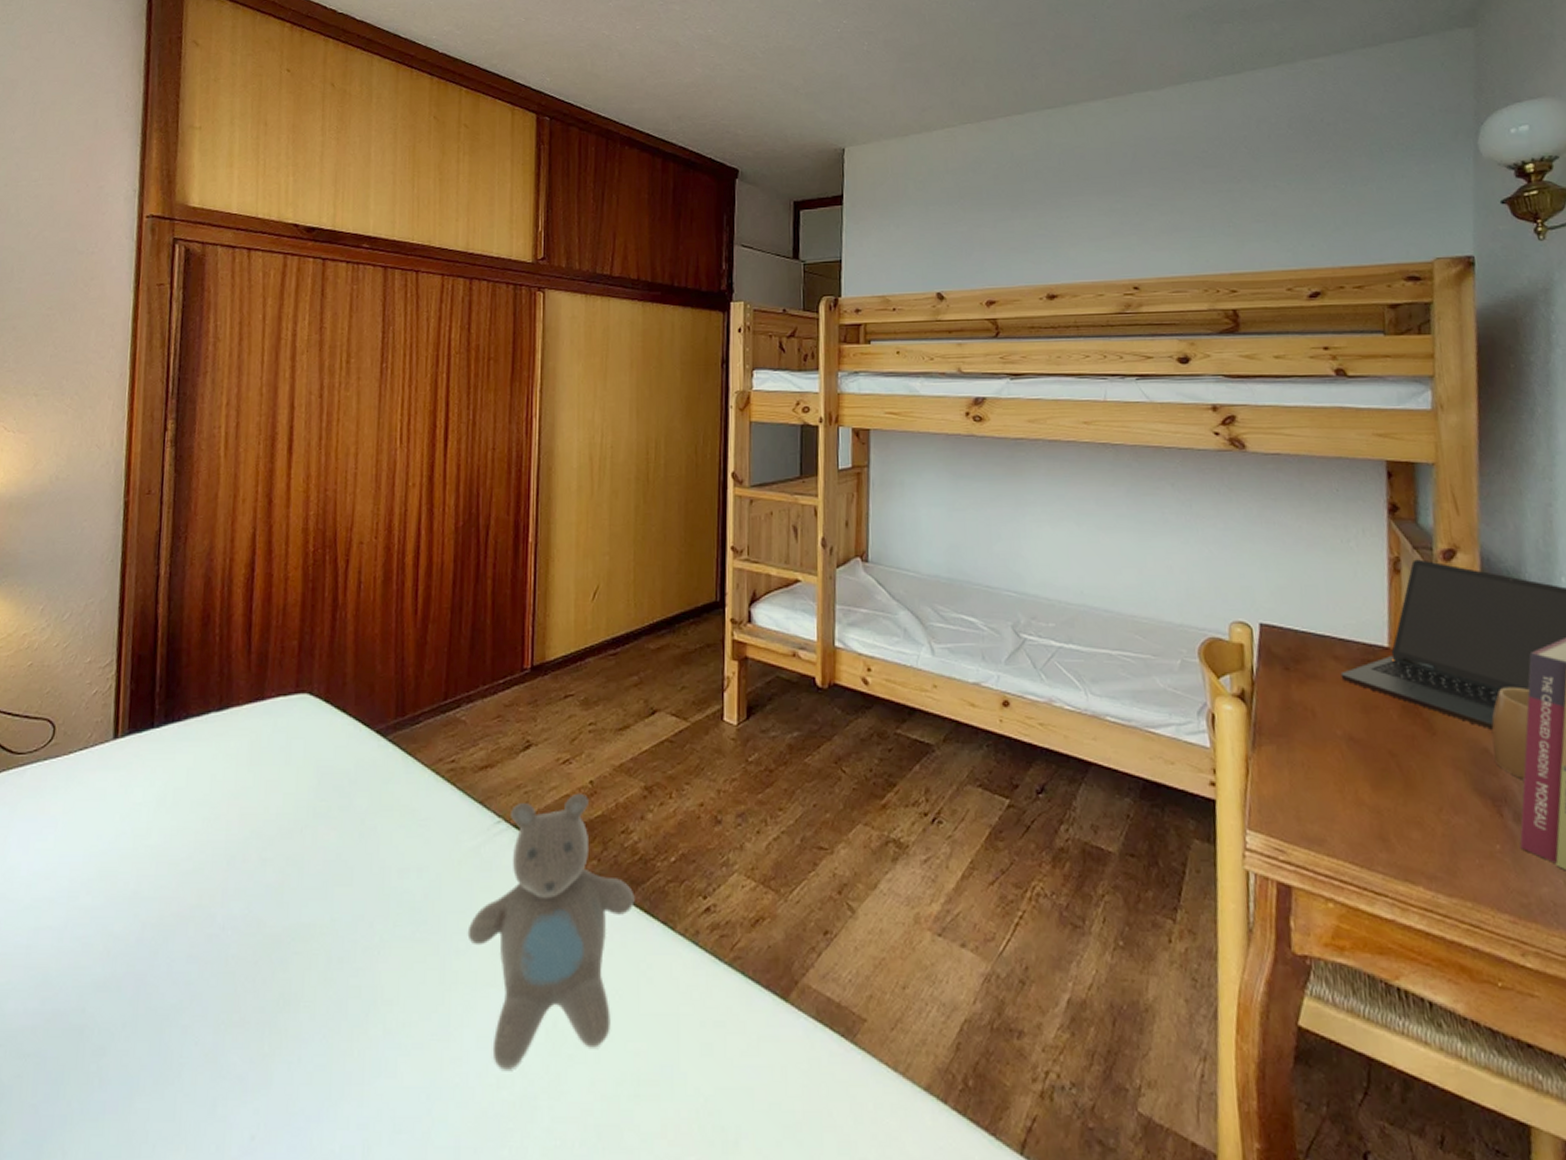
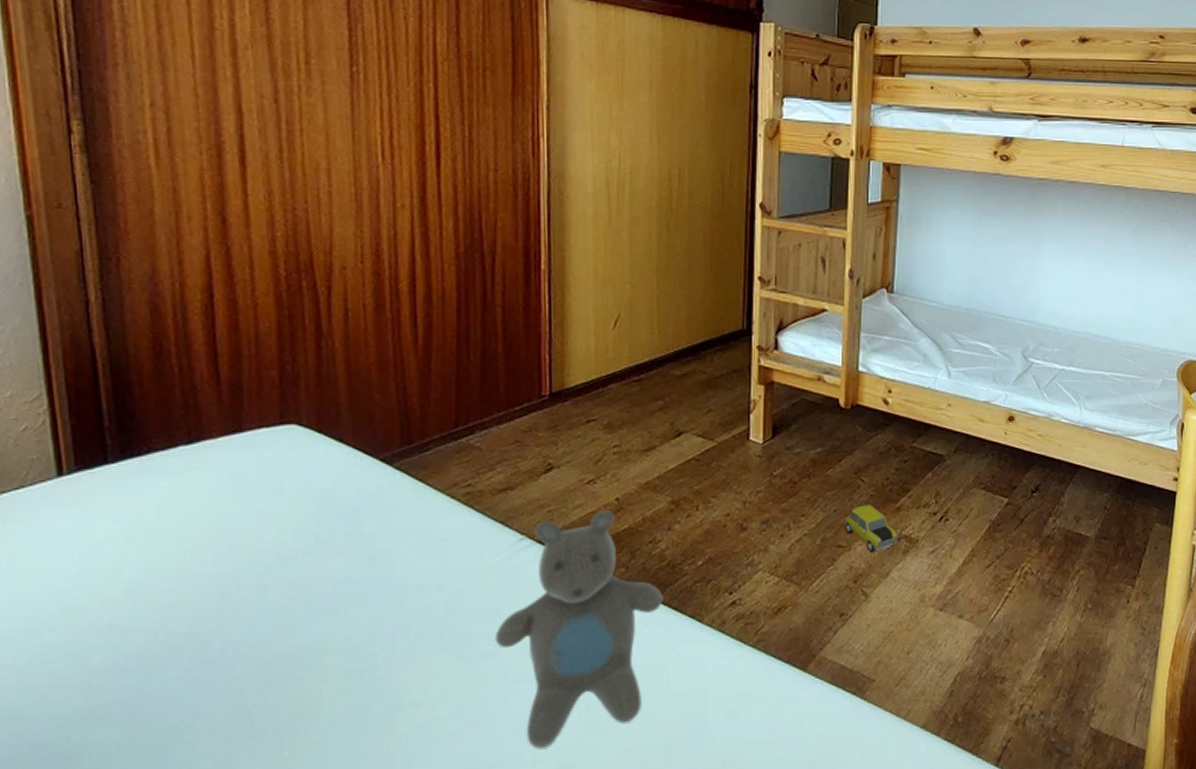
toy car: none [825,800,886,857] -> present [844,504,898,552]

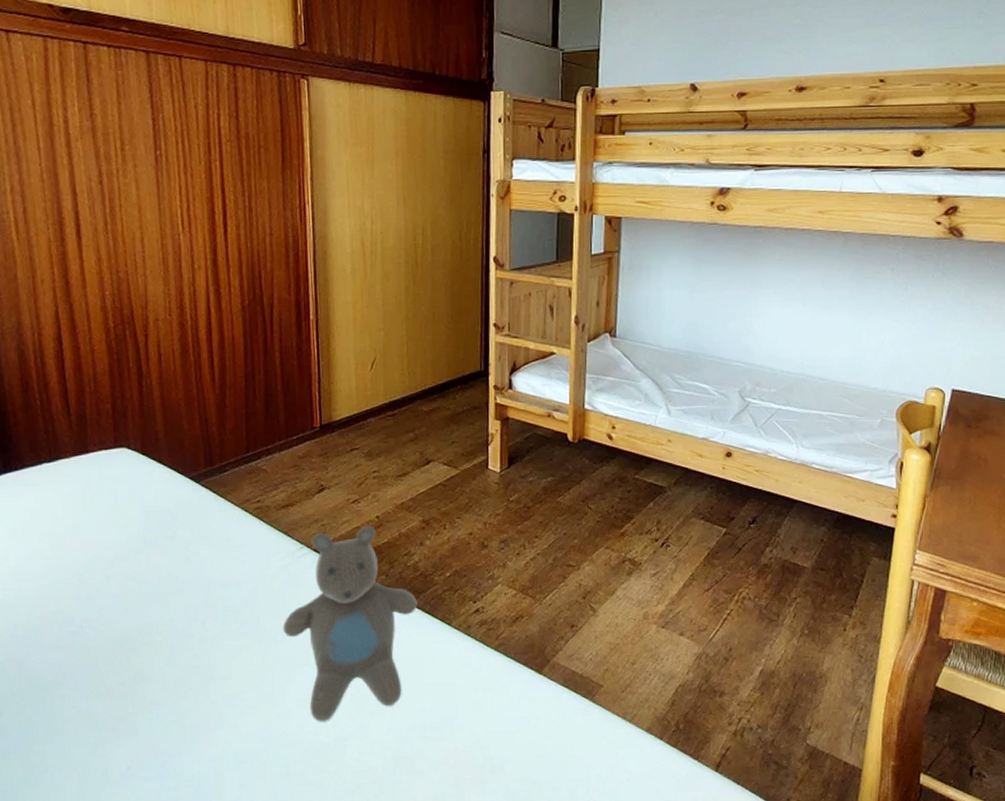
toy car: present [844,504,898,552] -> none [573,529,623,572]

